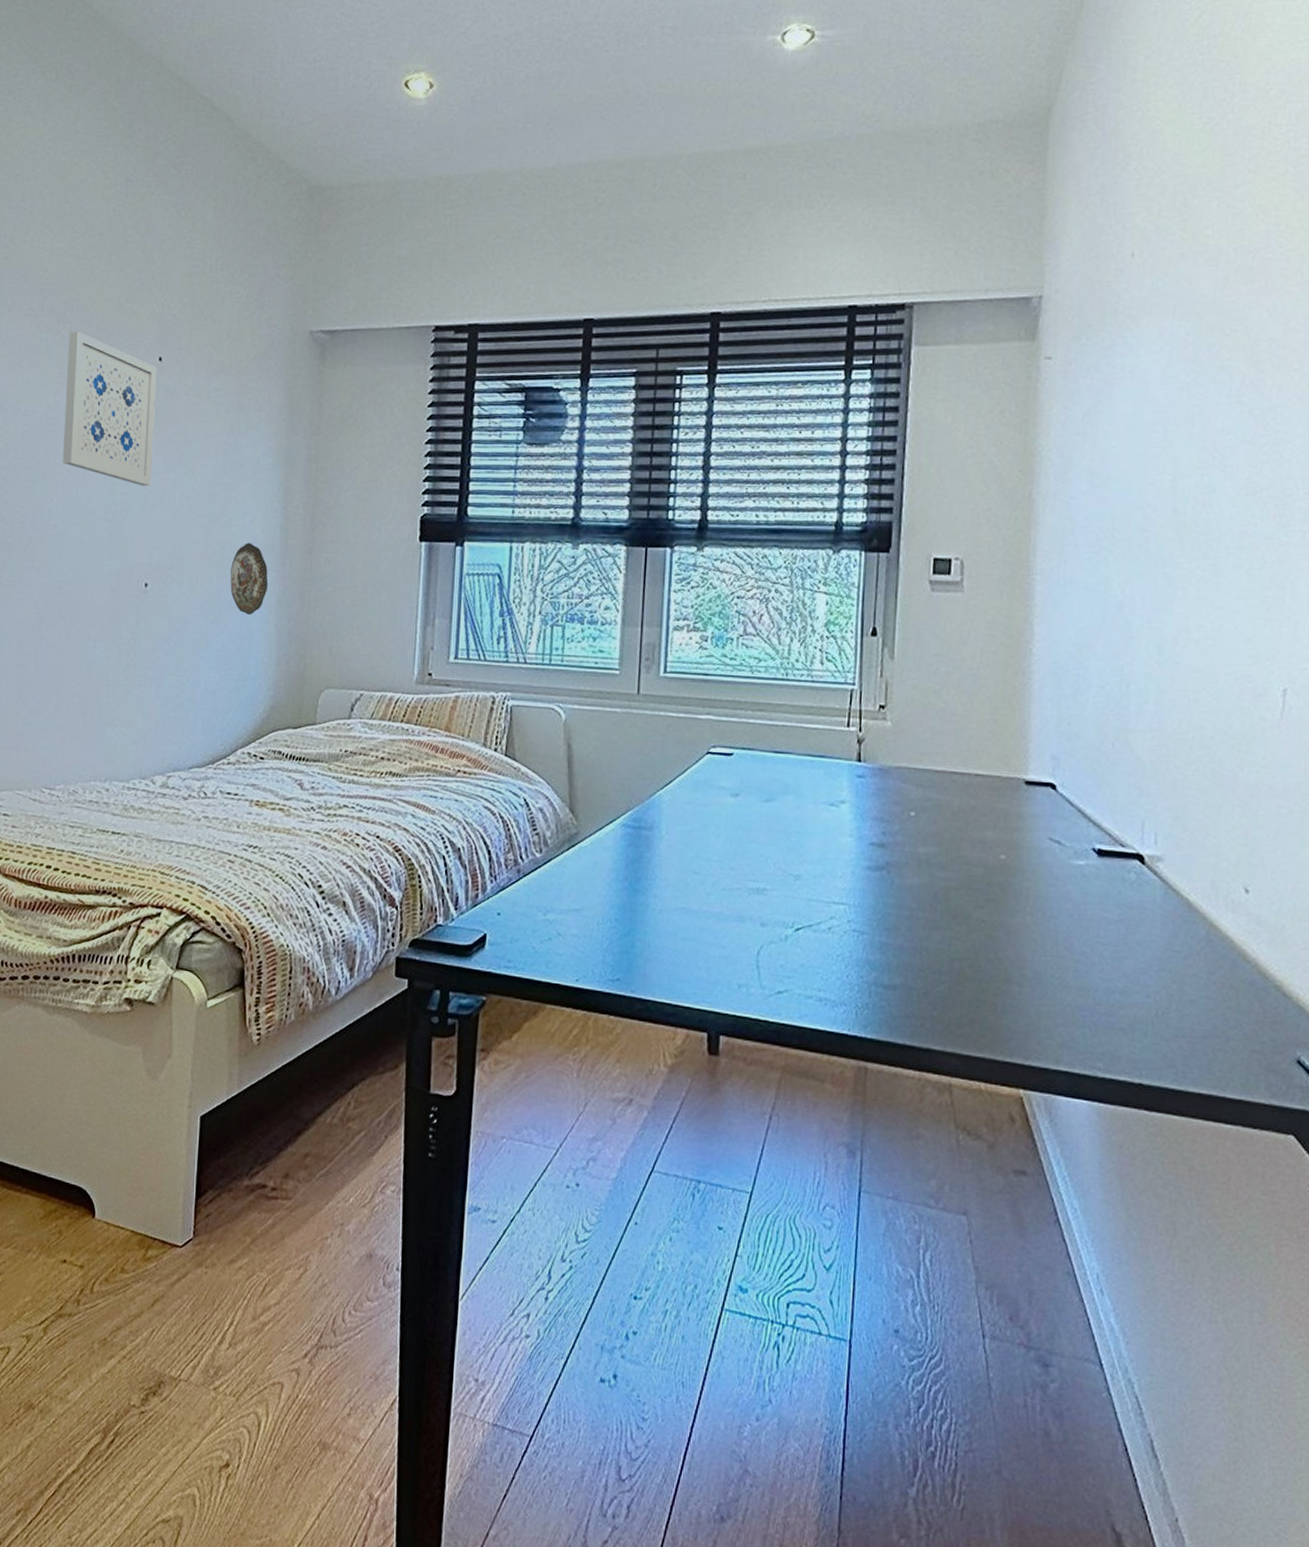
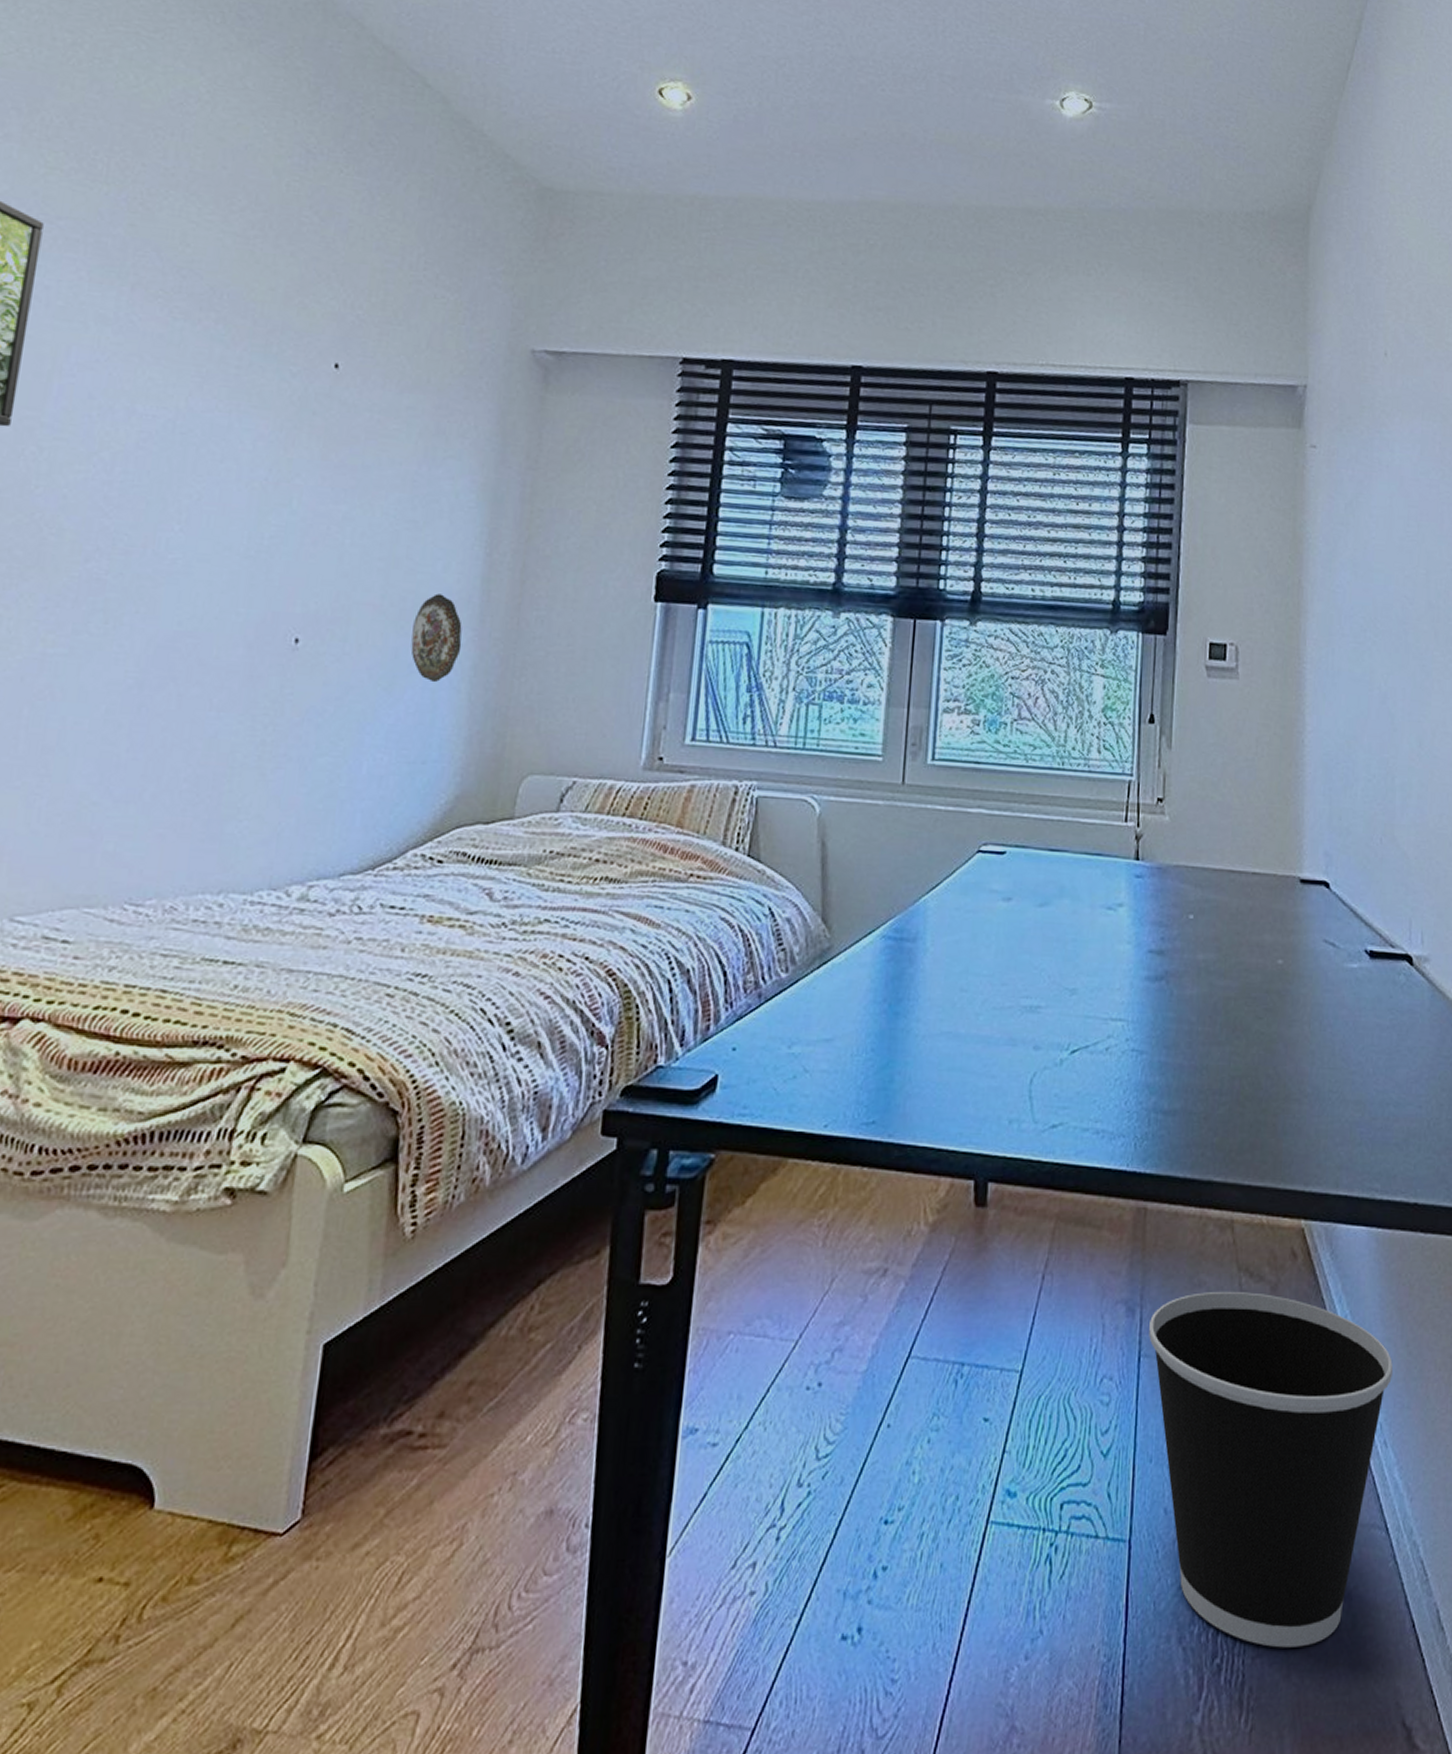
wall art: present [63,331,156,487] -> none [192,322,331,519]
wastebasket: none [869,1144,1112,1450] -> present [1149,1291,1393,1648]

